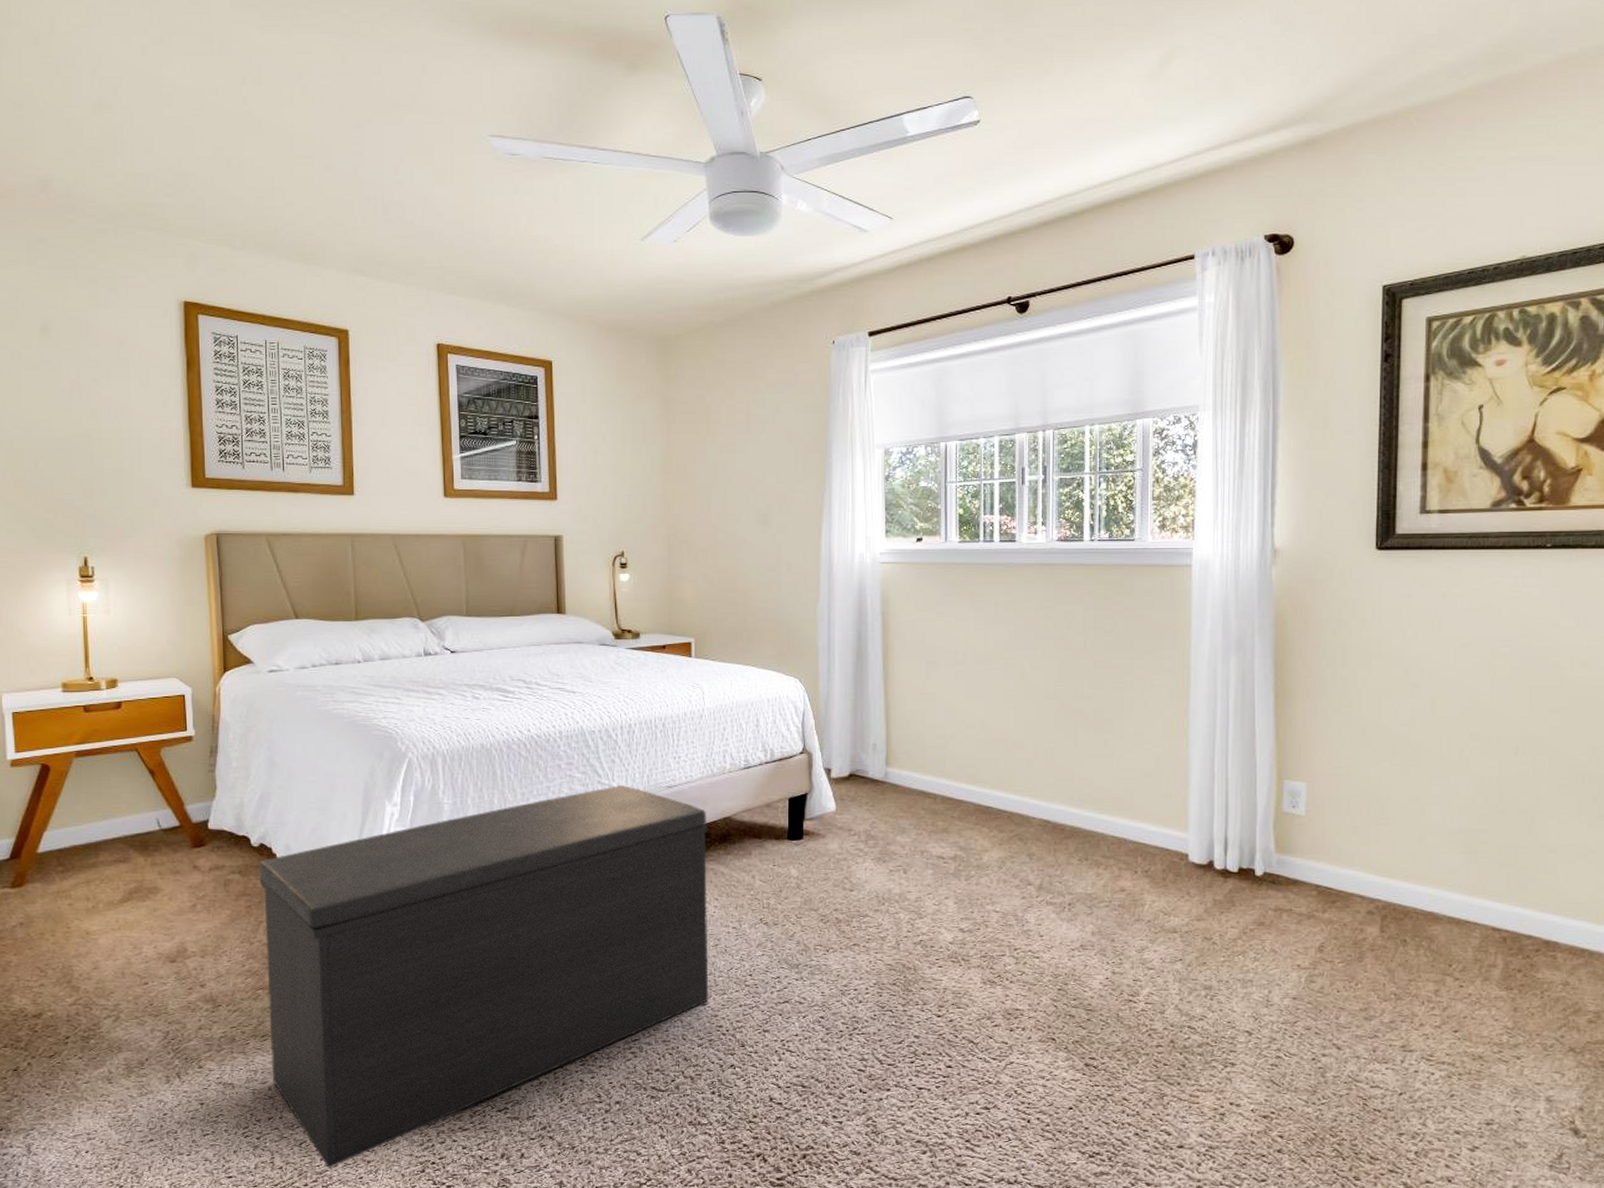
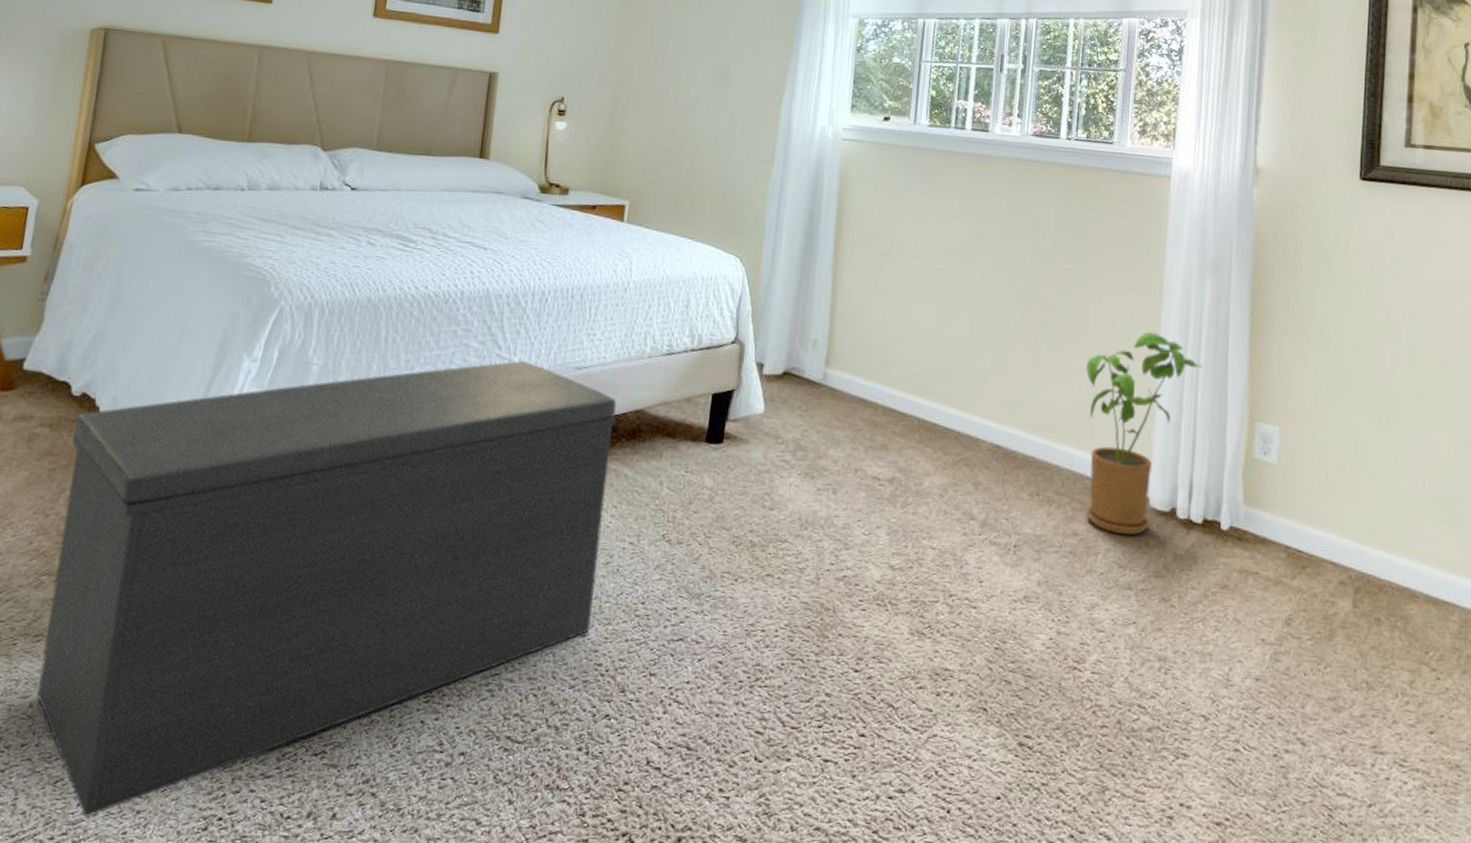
house plant: none [1122,710,1231,887] -> present [1085,332,1202,536]

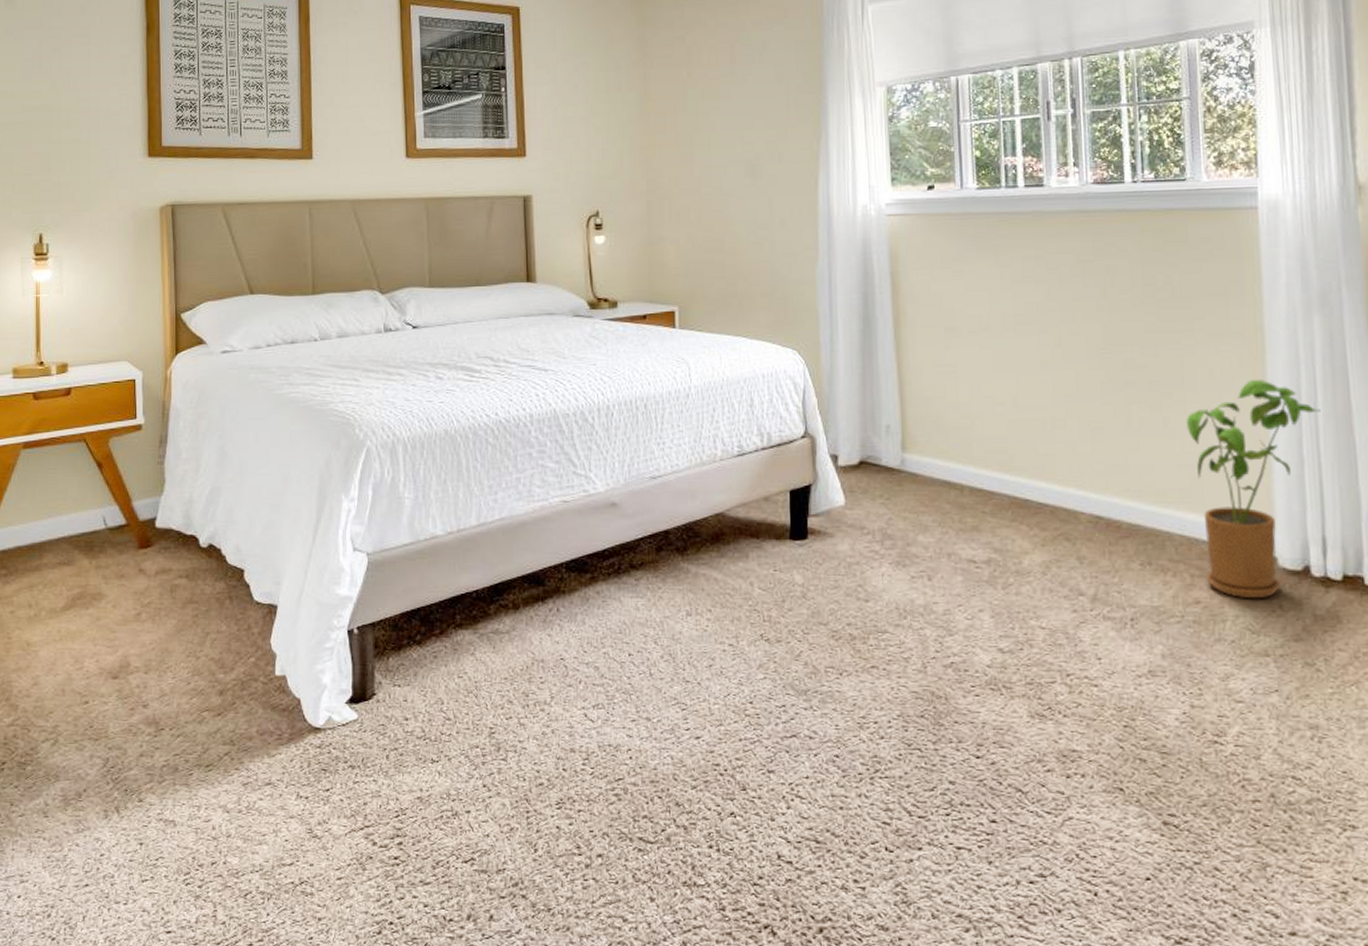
bench: present [37,361,617,817] -> none [207,476,703,925]

